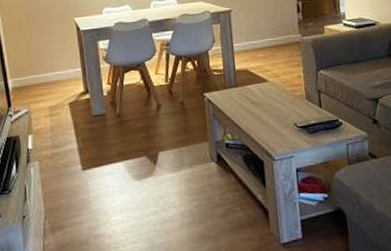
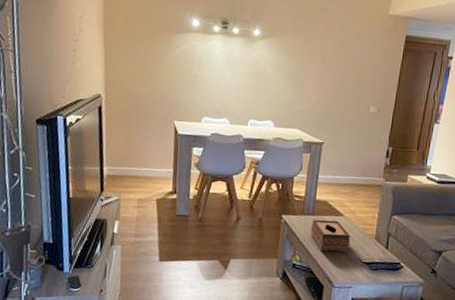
tissue box: none [236,88,281,124] -> present [310,219,350,253]

